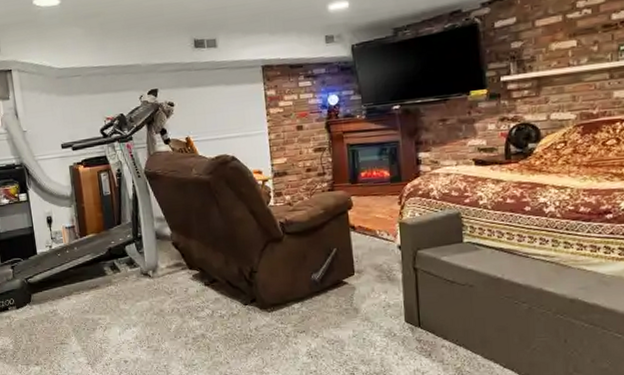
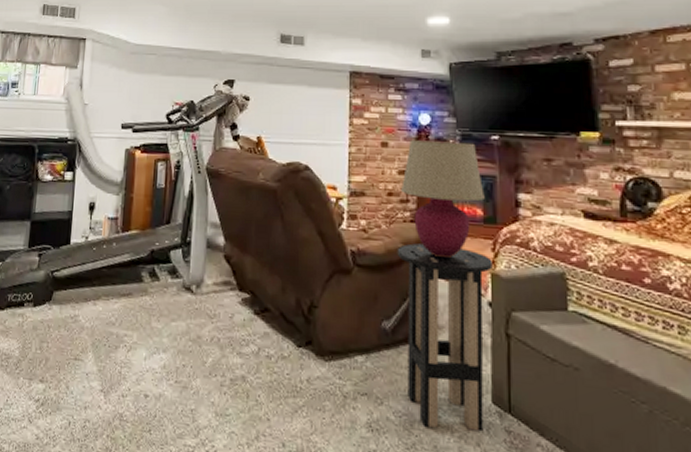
table lamp: none [318,115,390,217] -> present [402,140,485,259]
bar stool: none [319,206,400,347] -> present [397,243,493,431]

